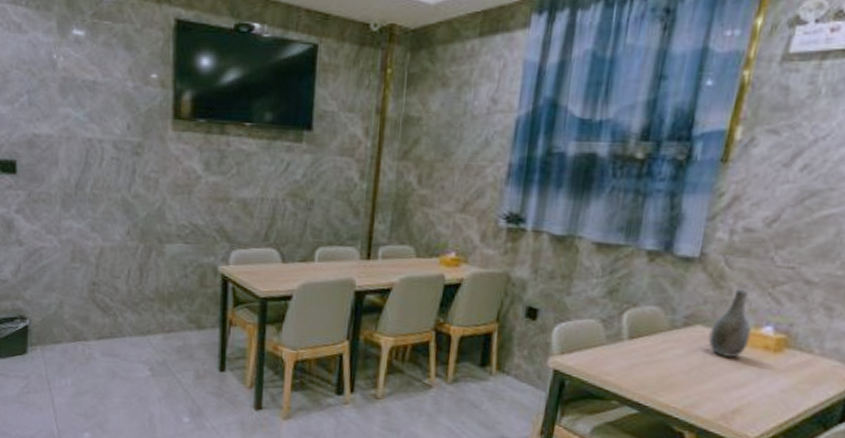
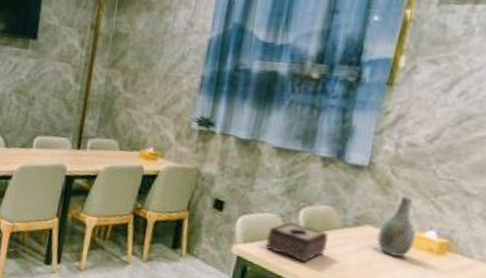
tissue box: none [586,327,655,371] -> present [266,222,329,262]

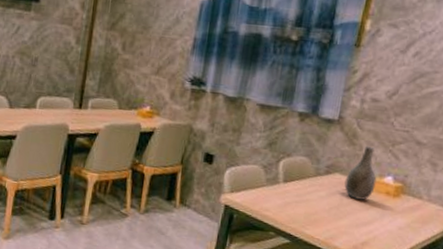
tissue box: present [266,222,329,262] -> none [250,172,304,208]

